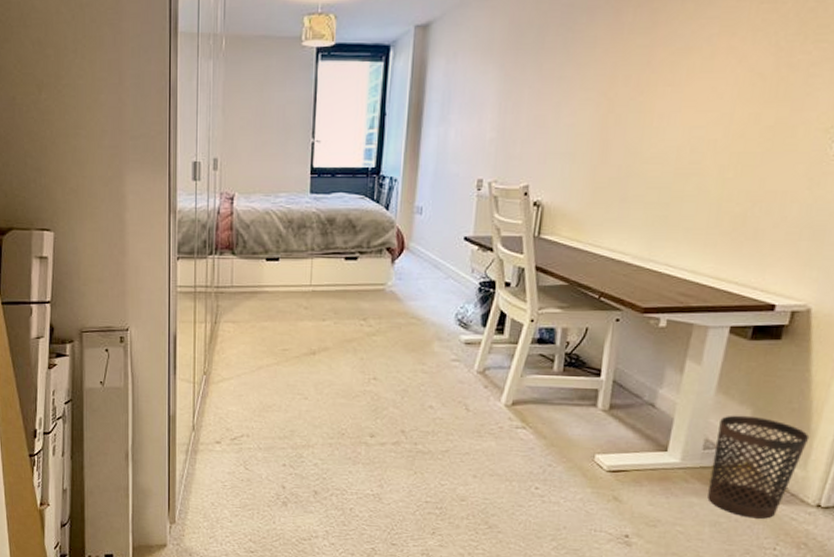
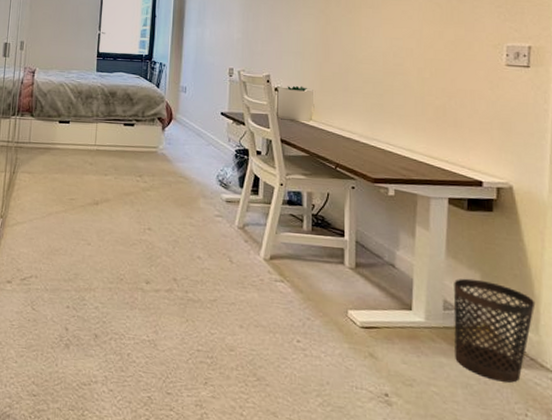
planter: none [533,197,585,244] -> present [277,85,316,122]

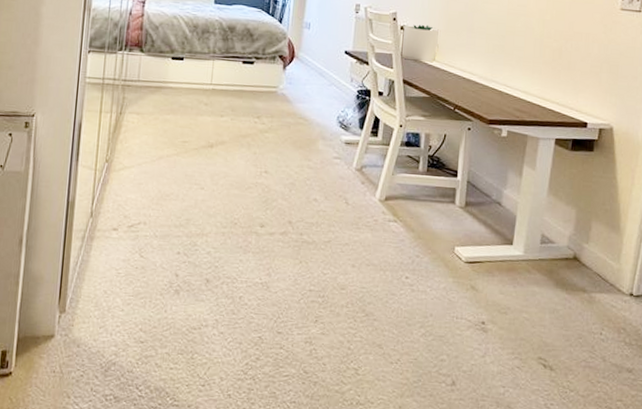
trash bin: present [453,278,536,383] -> none [546,214,620,306]

